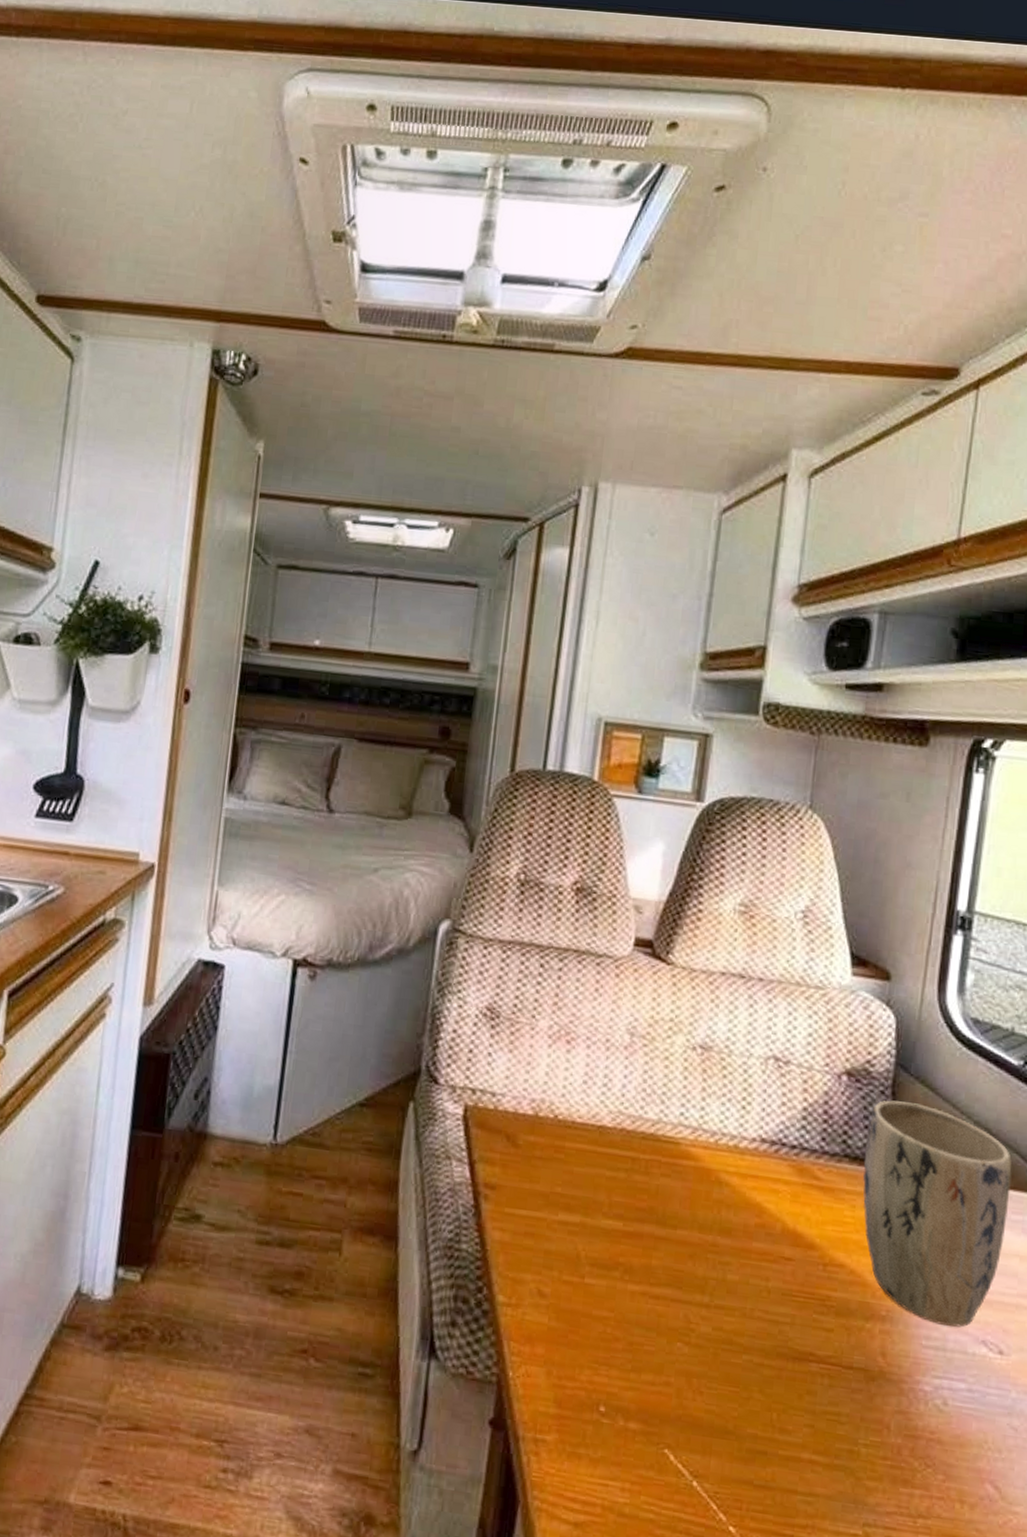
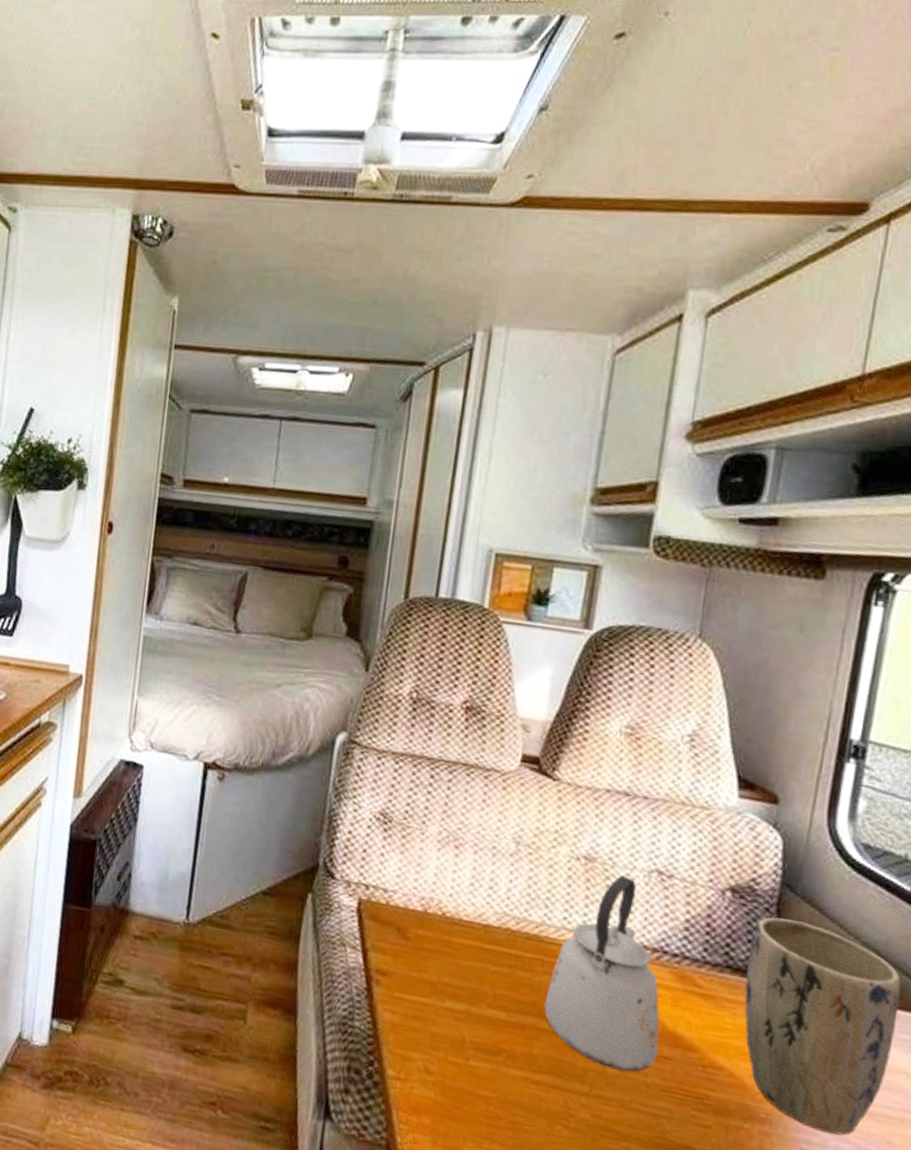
kettle: none [662,1064,780,1277] -> present [544,875,660,1072]

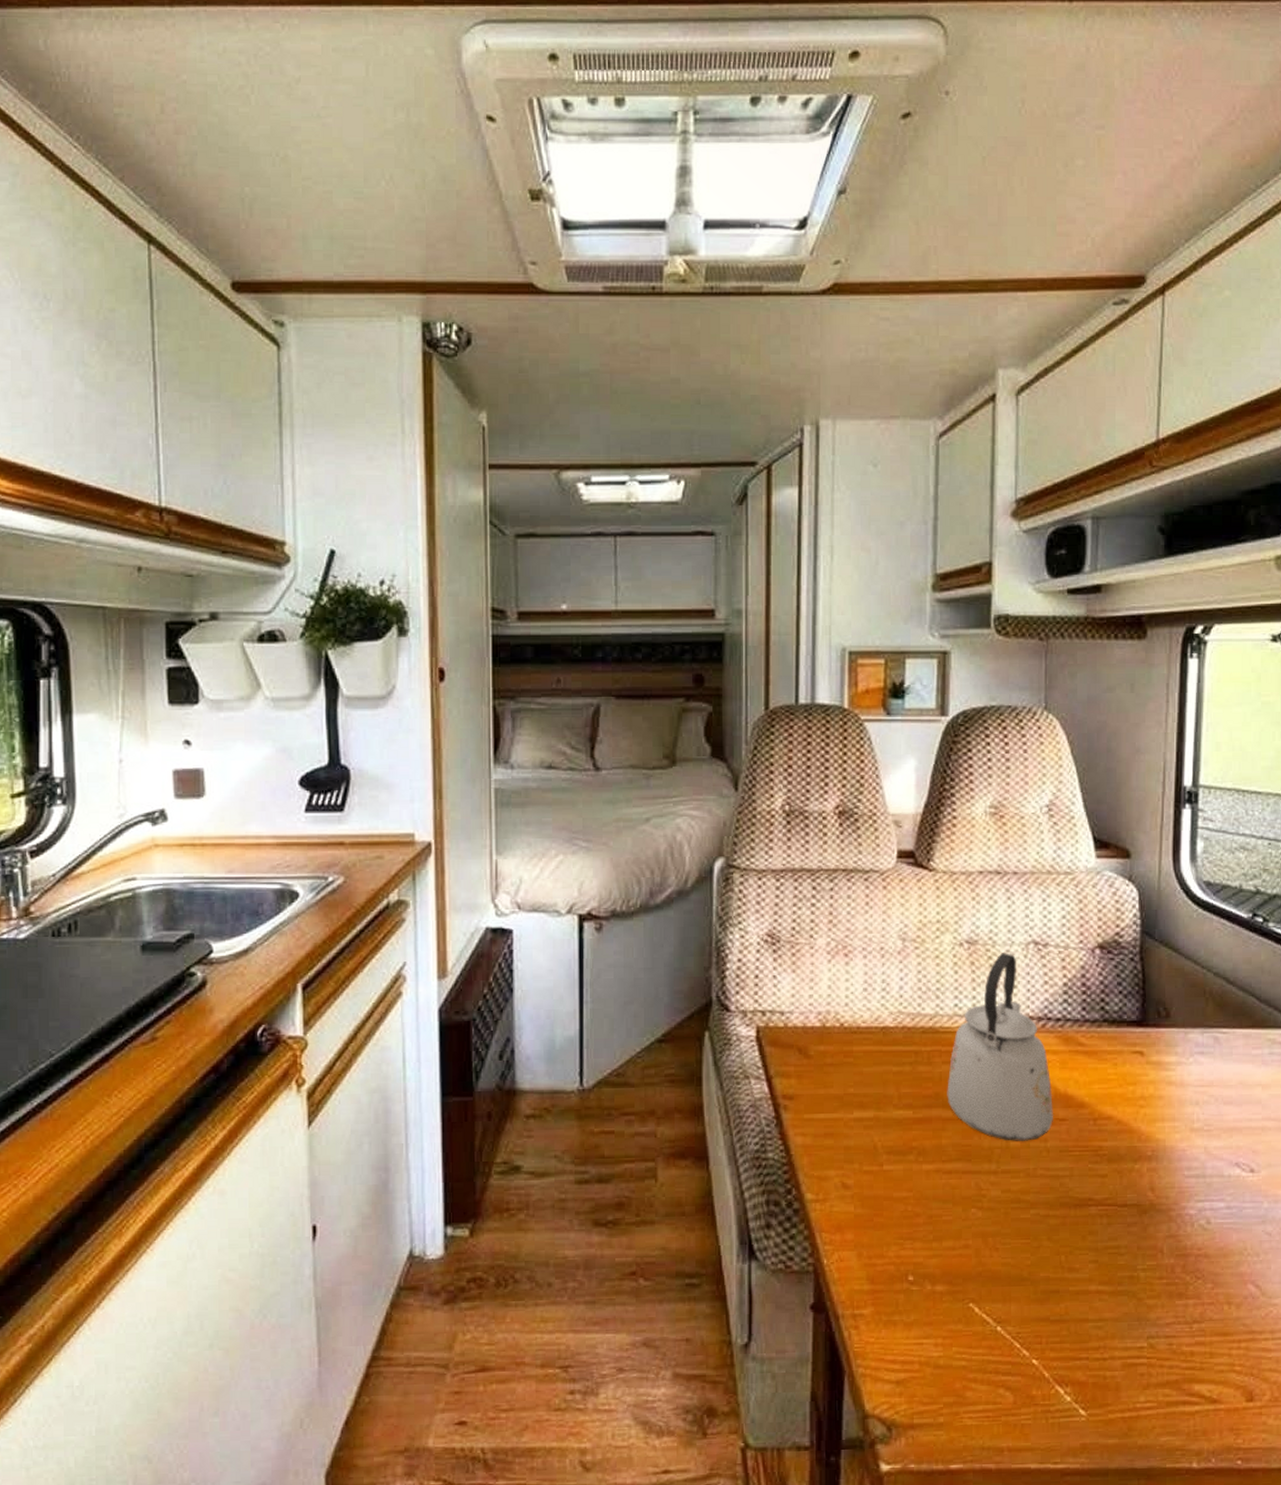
plant pot: present [744,917,901,1135] -> none [1121,965,1249,1155]

